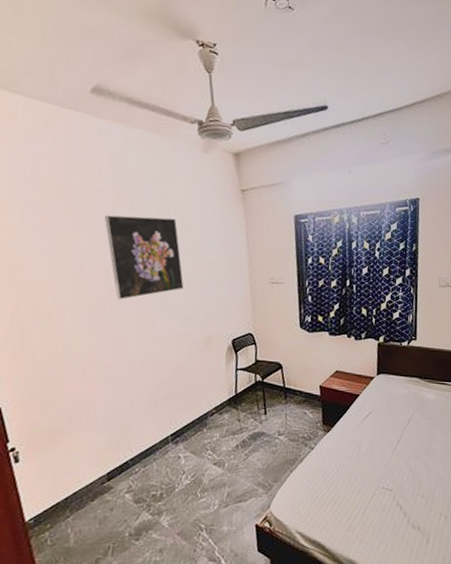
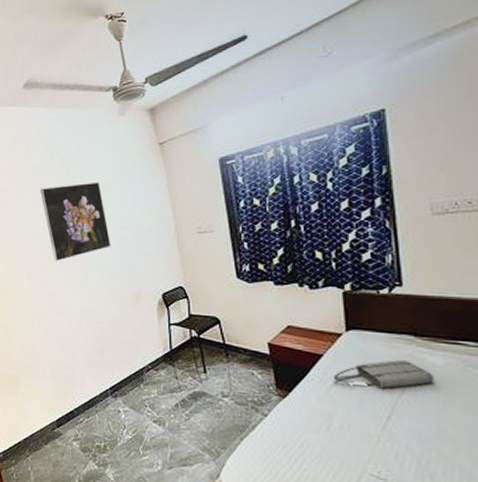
tote bag: none [365,397,429,420] -> present [334,360,434,389]

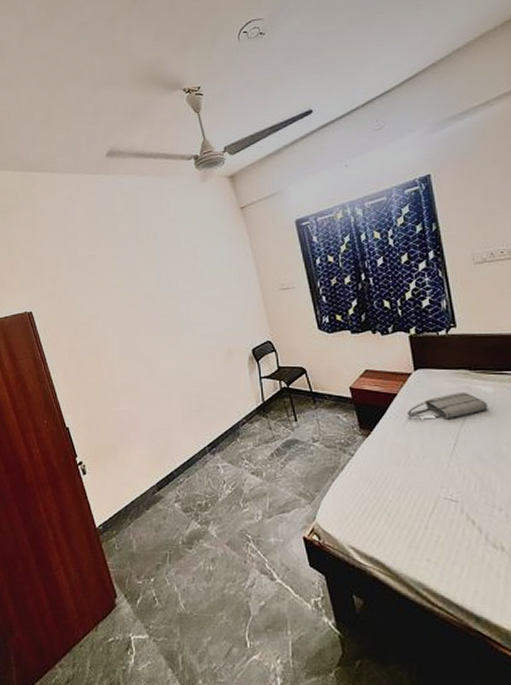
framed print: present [39,182,111,261] -> none [128,245,201,324]

